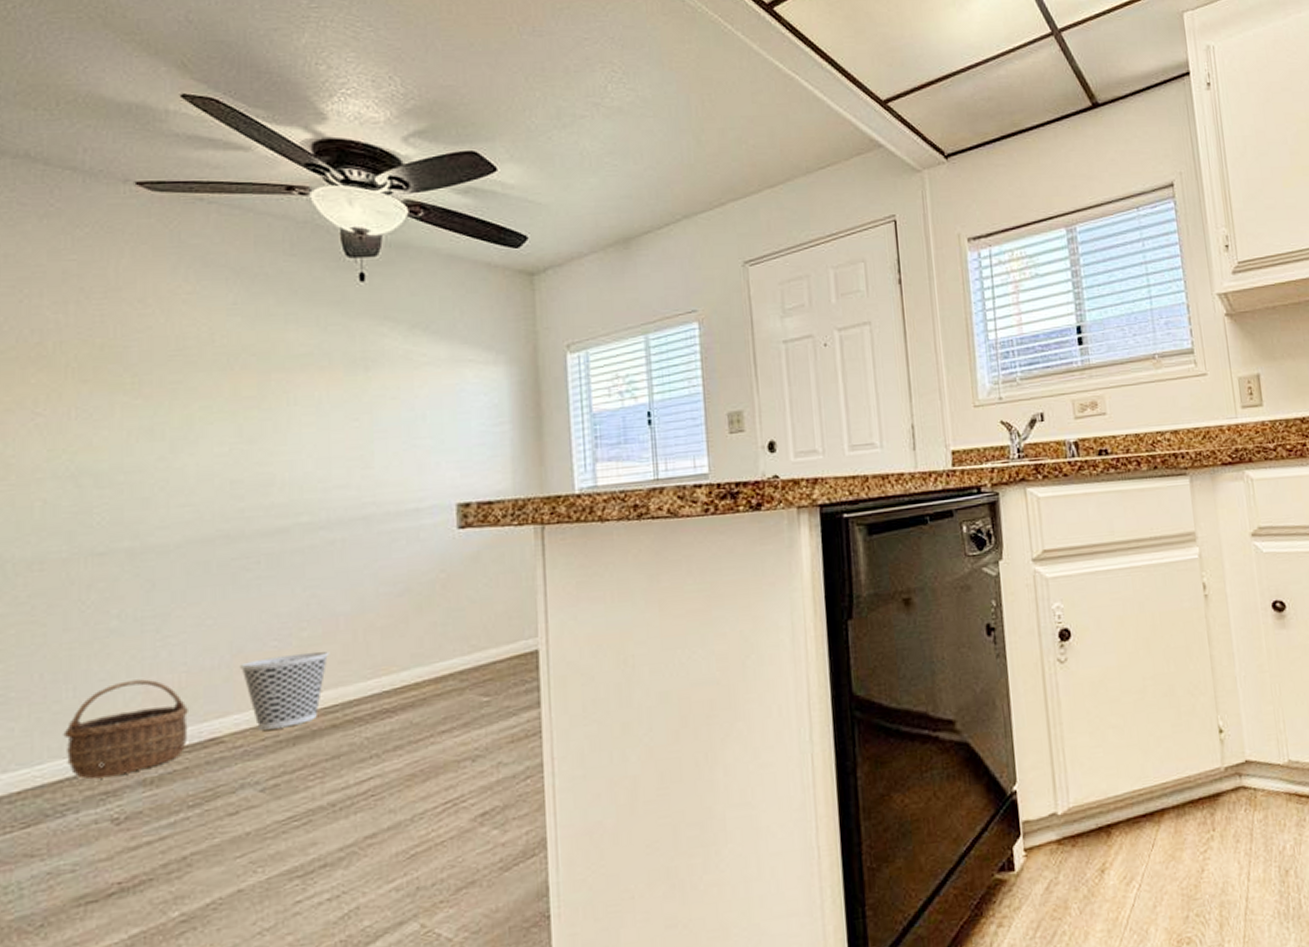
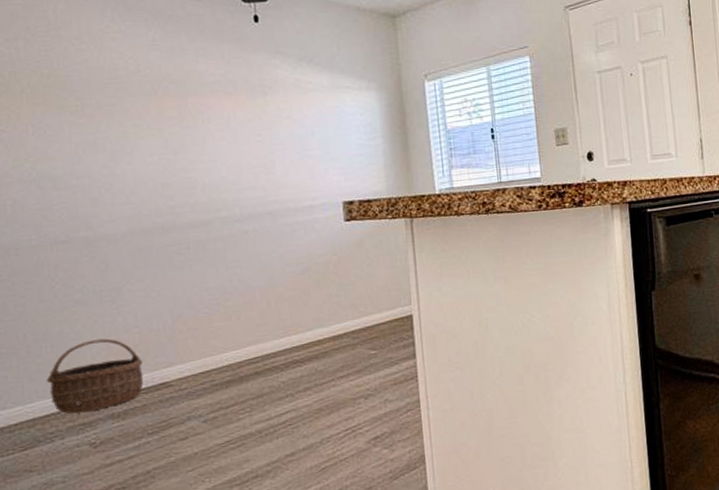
wastebasket: present [239,651,330,730] -> none [179,316,250,377]

